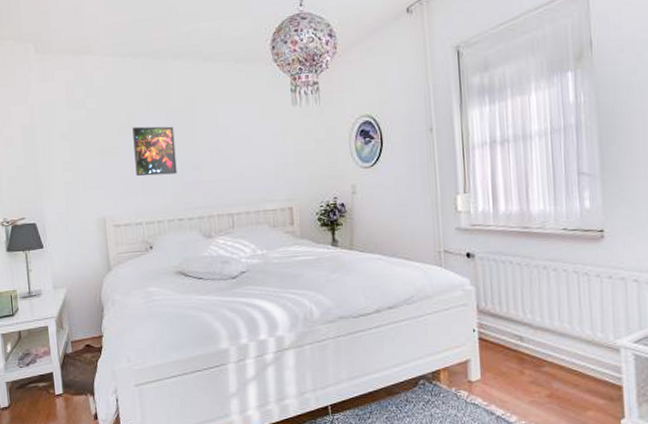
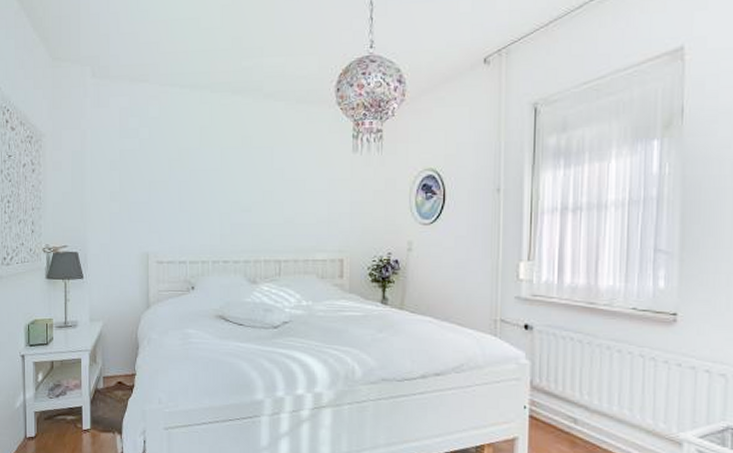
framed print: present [132,126,177,176] -> none [184,161,227,214]

